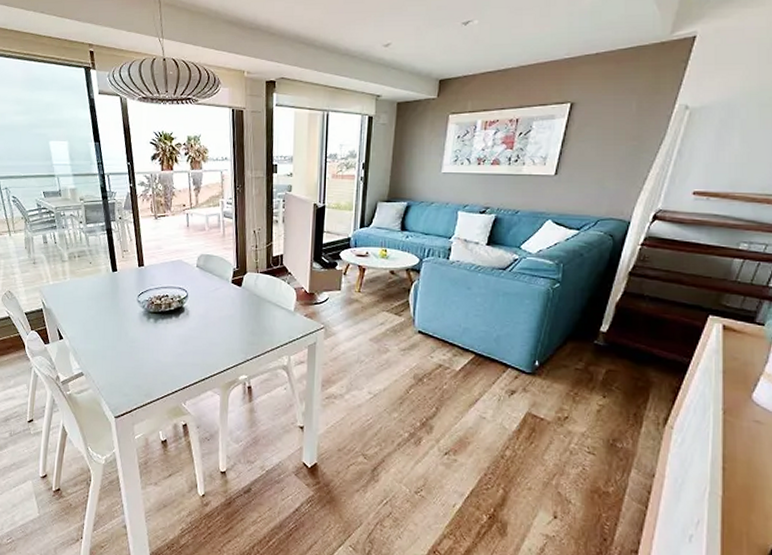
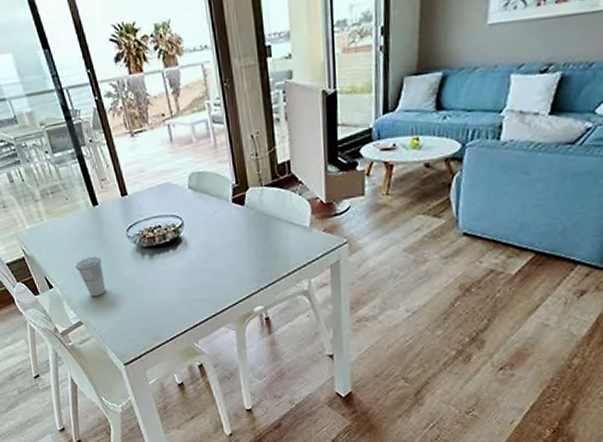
cup: none [86,315,111,351] -> present [75,256,106,297]

